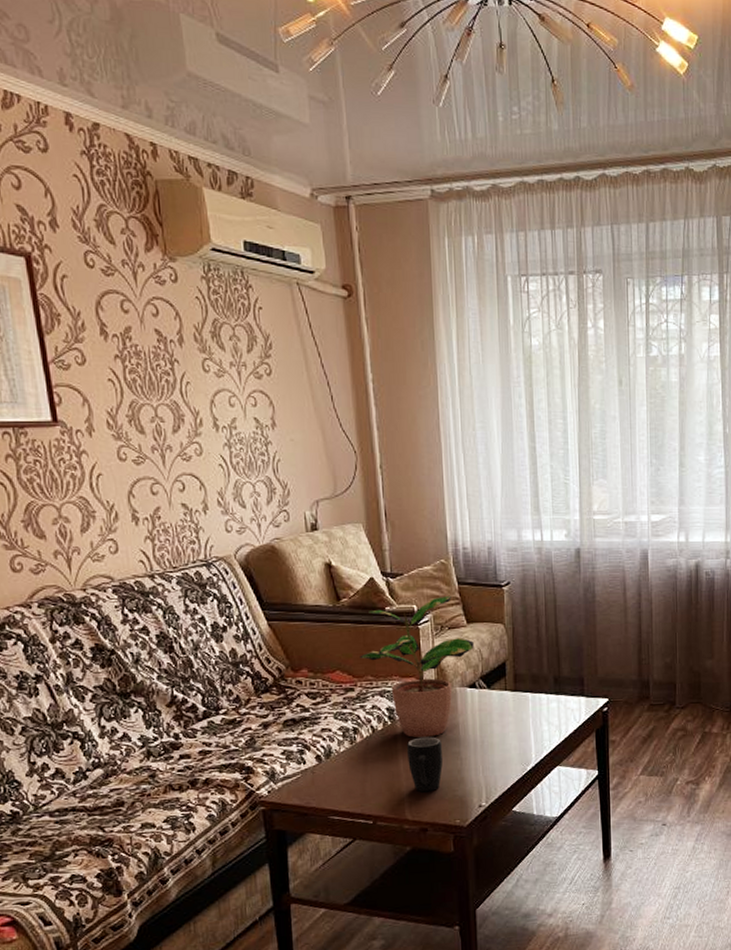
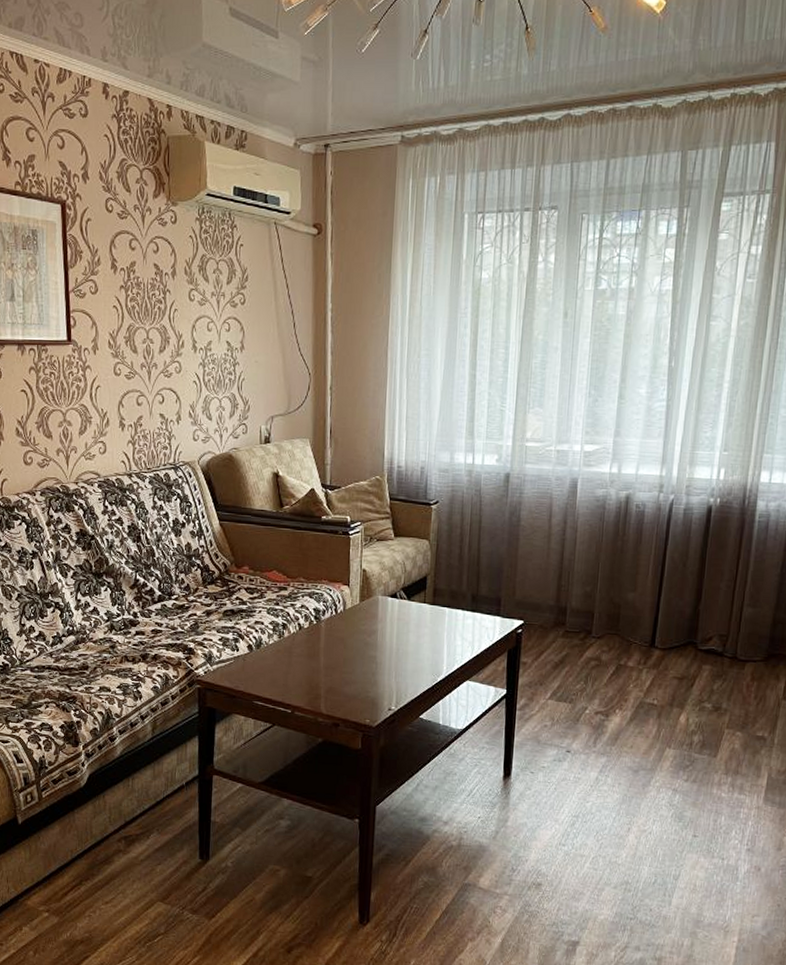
potted plant: present [360,595,474,738] -> none [295,509,399,639]
mug: present [407,737,444,792] -> none [328,638,361,690]

